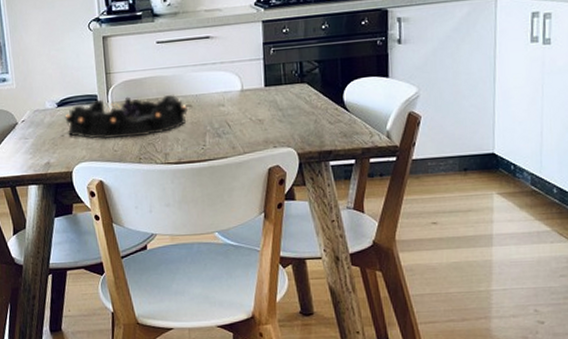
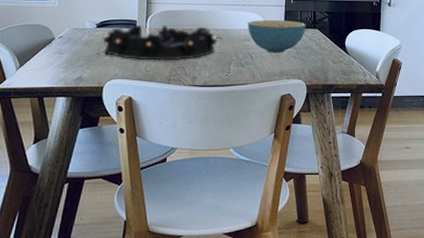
cereal bowl: none [220,76,292,118] -> present [247,20,306,53]

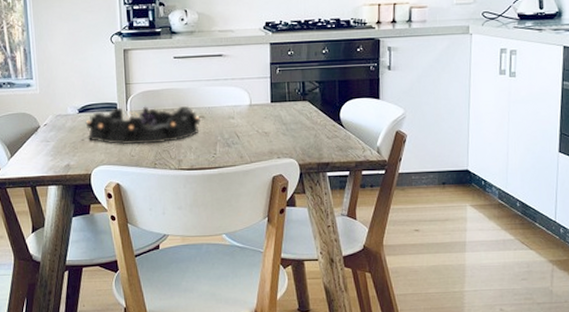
cereal bowl: present [247,20,306,53] -> none [230,93,295,131]

